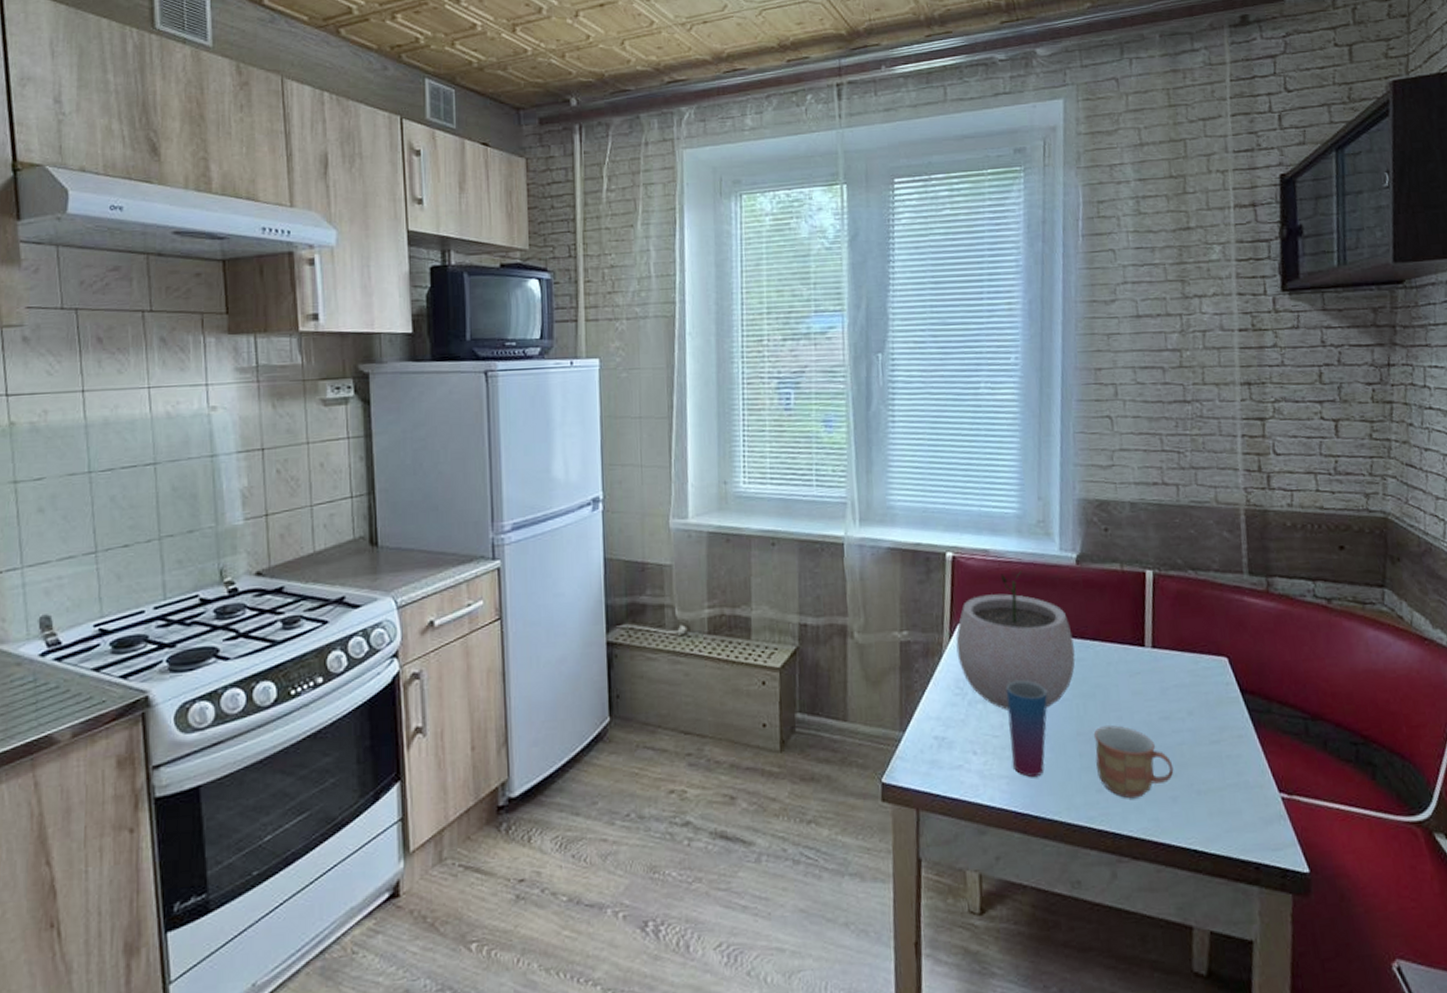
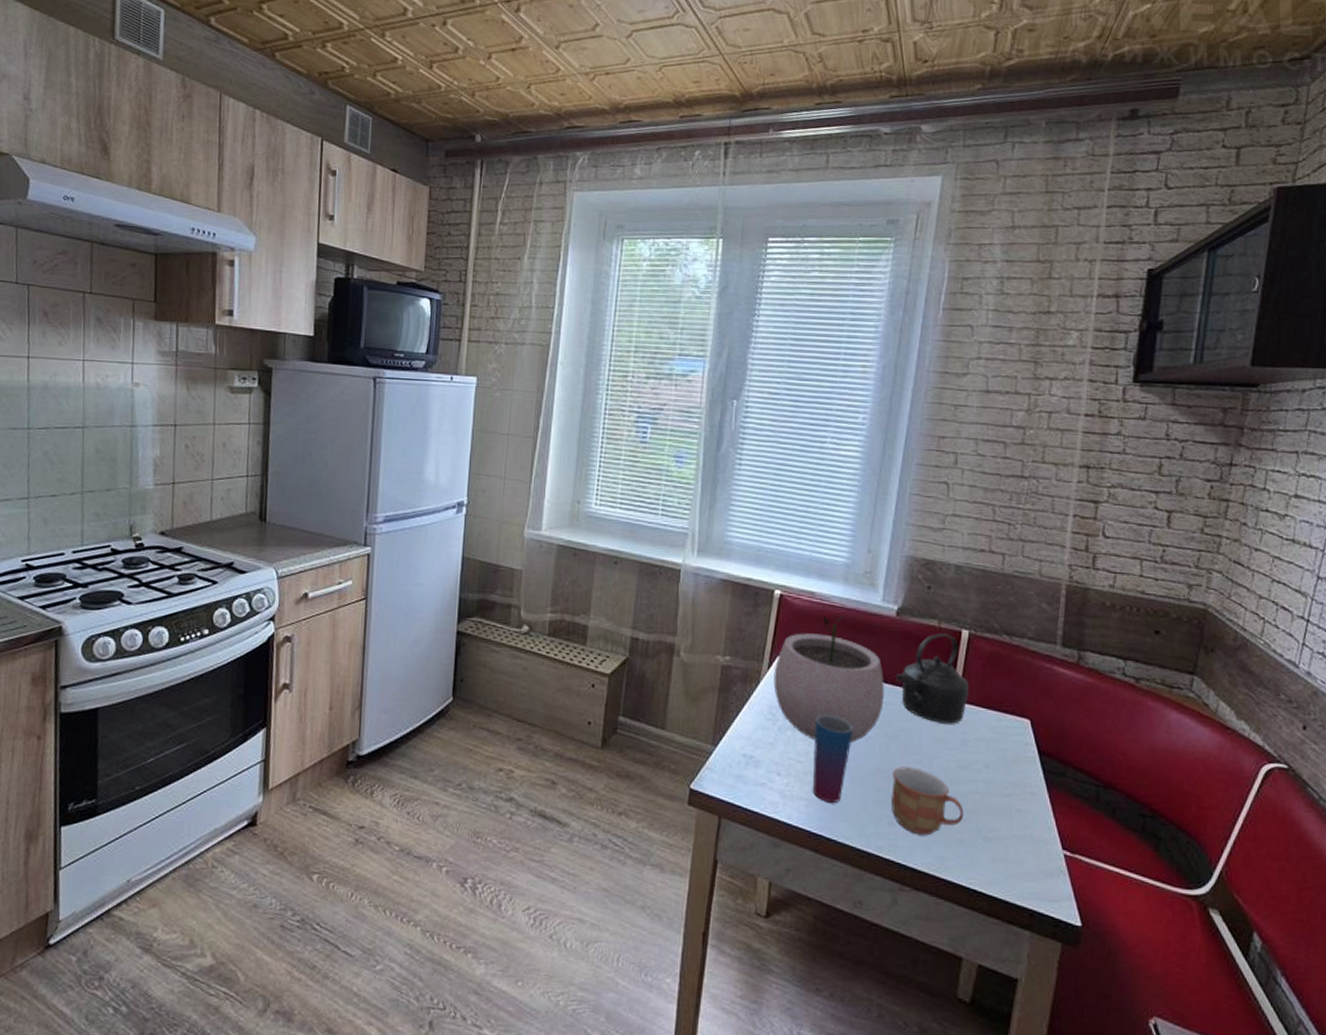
kettle: none [1083,576,1162,674] -> present [895,633,970,724]

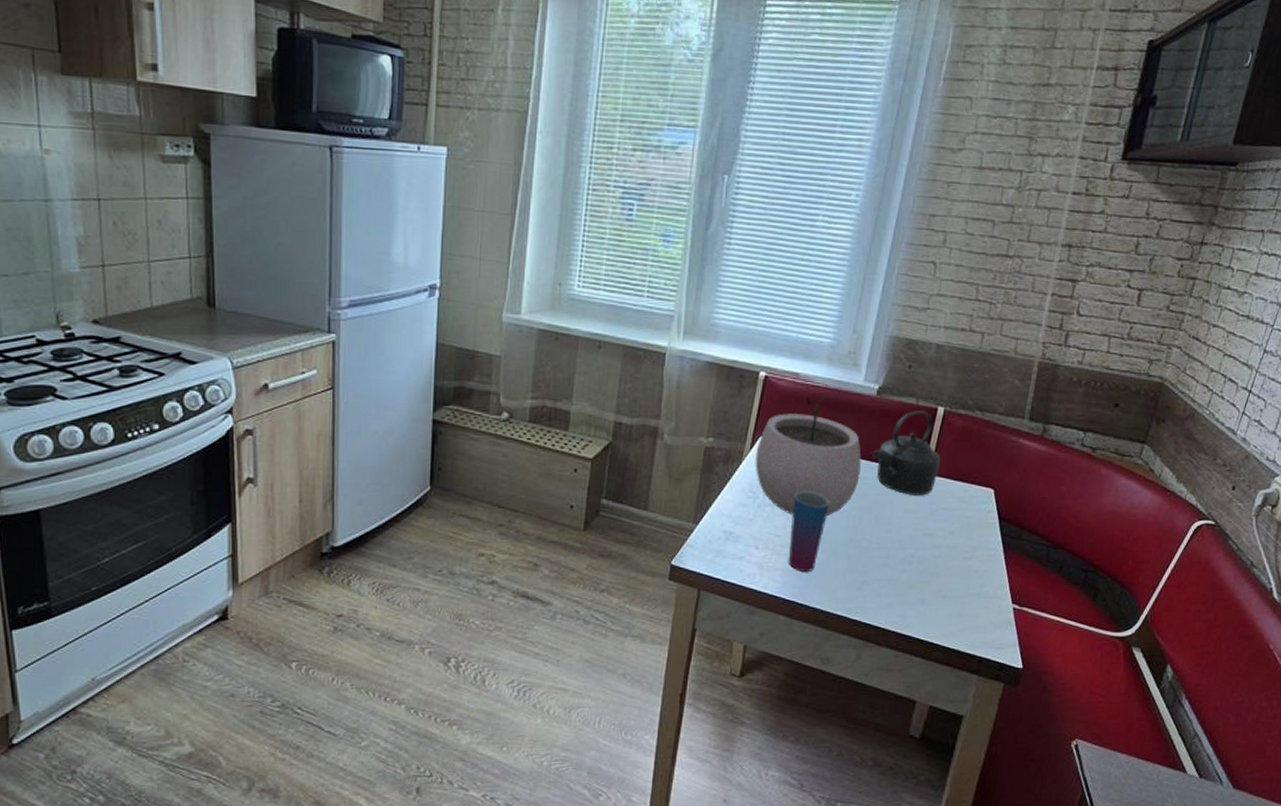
mug: present [891,766,964,836] -> none [861,536,927,597]

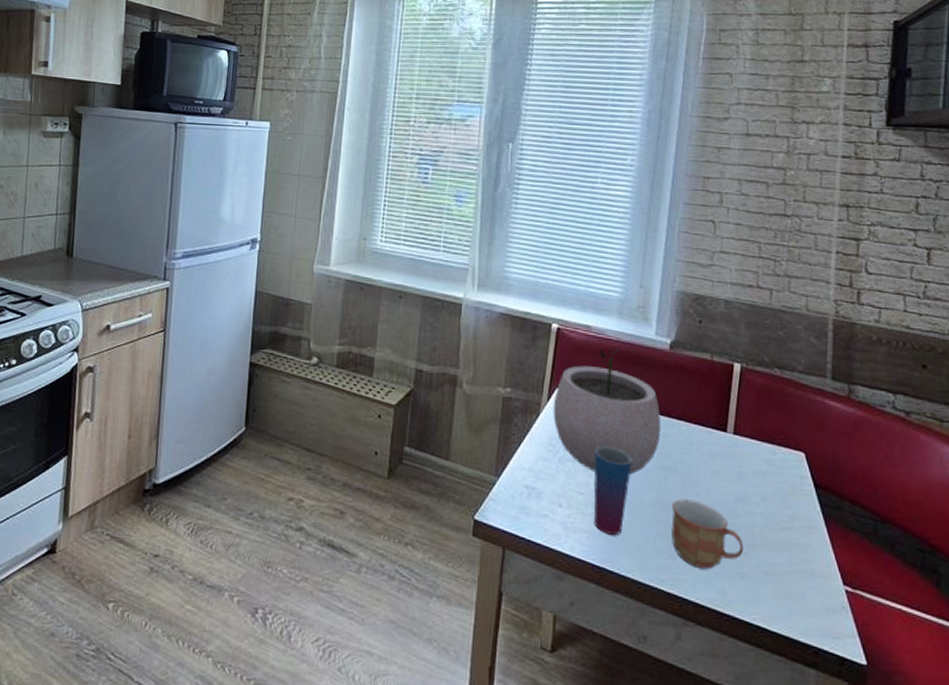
mug: none [861,536,927,597] -> present [671,499,744,570]
kettle: present [872,410,941,496] -> none [671,366,744,457]

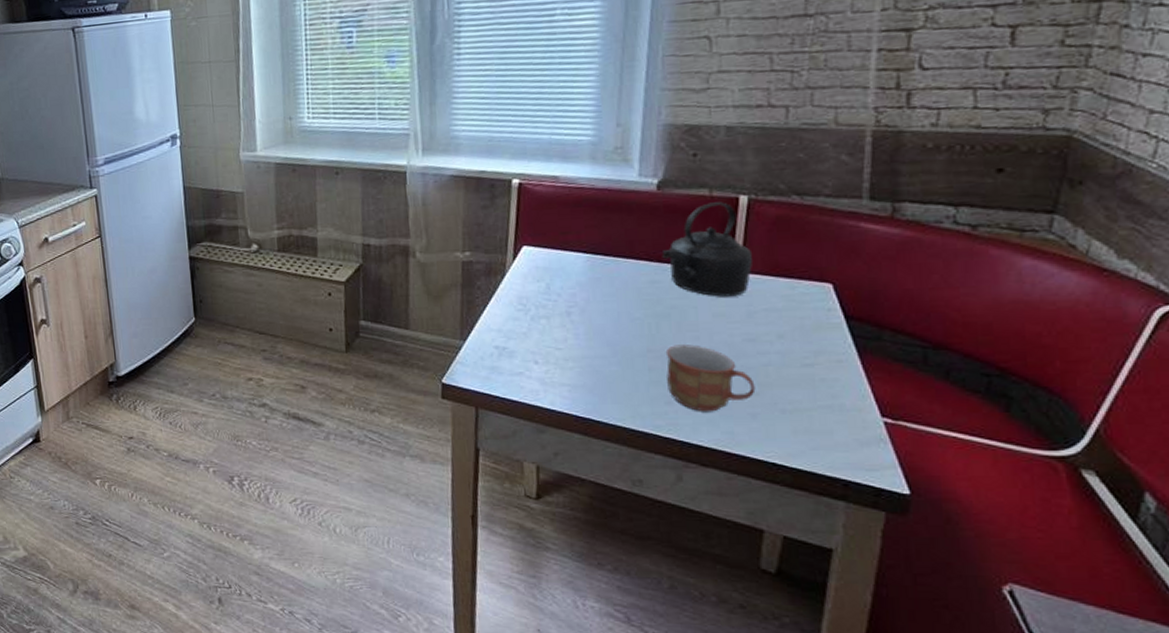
plant pot: present [553,348,661,475] -> none [520,196,650,326]
cup: present [594,446,633,535] -> none [571,299,617,386]
kettle: none [671,366,744,457] -> present [661,202,754,297]

